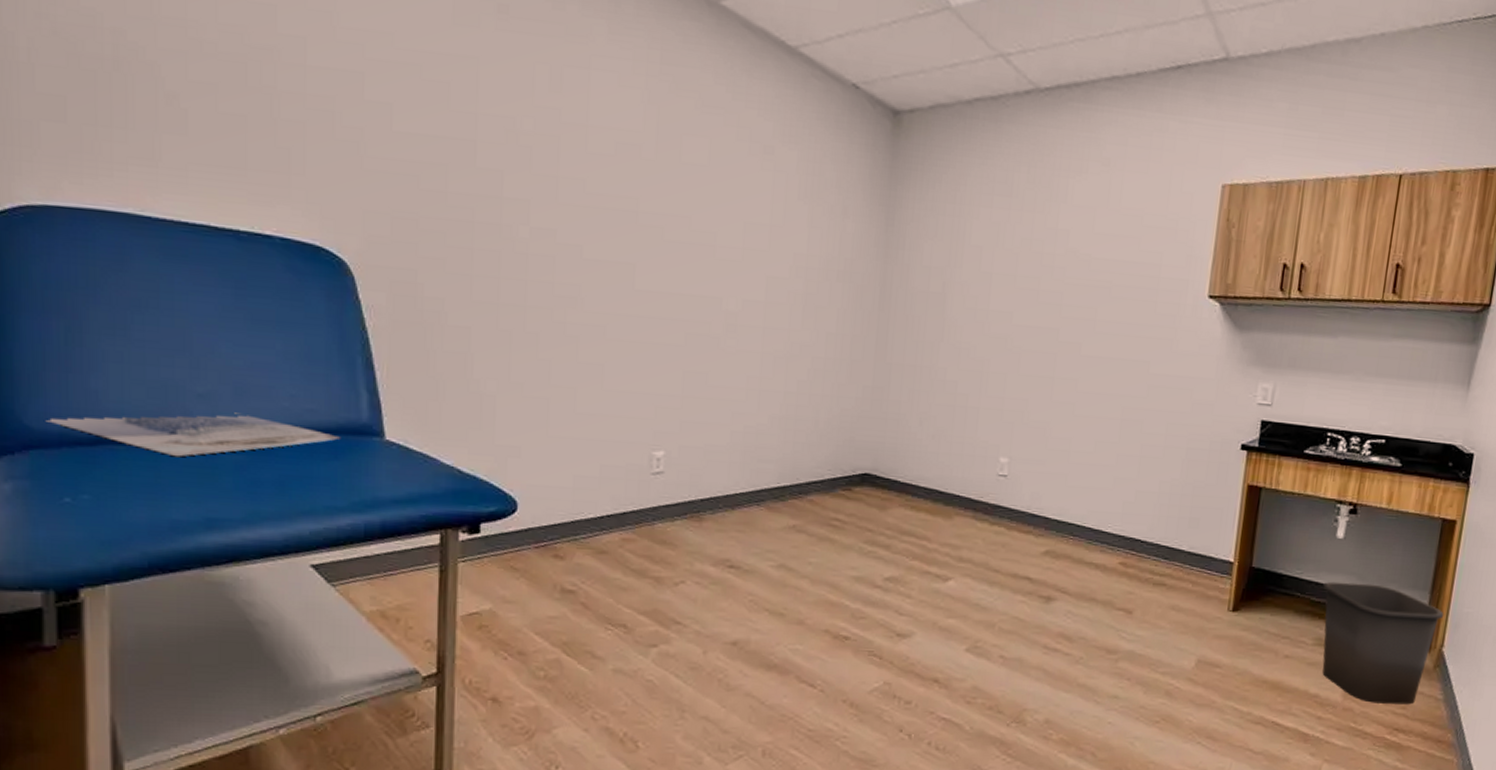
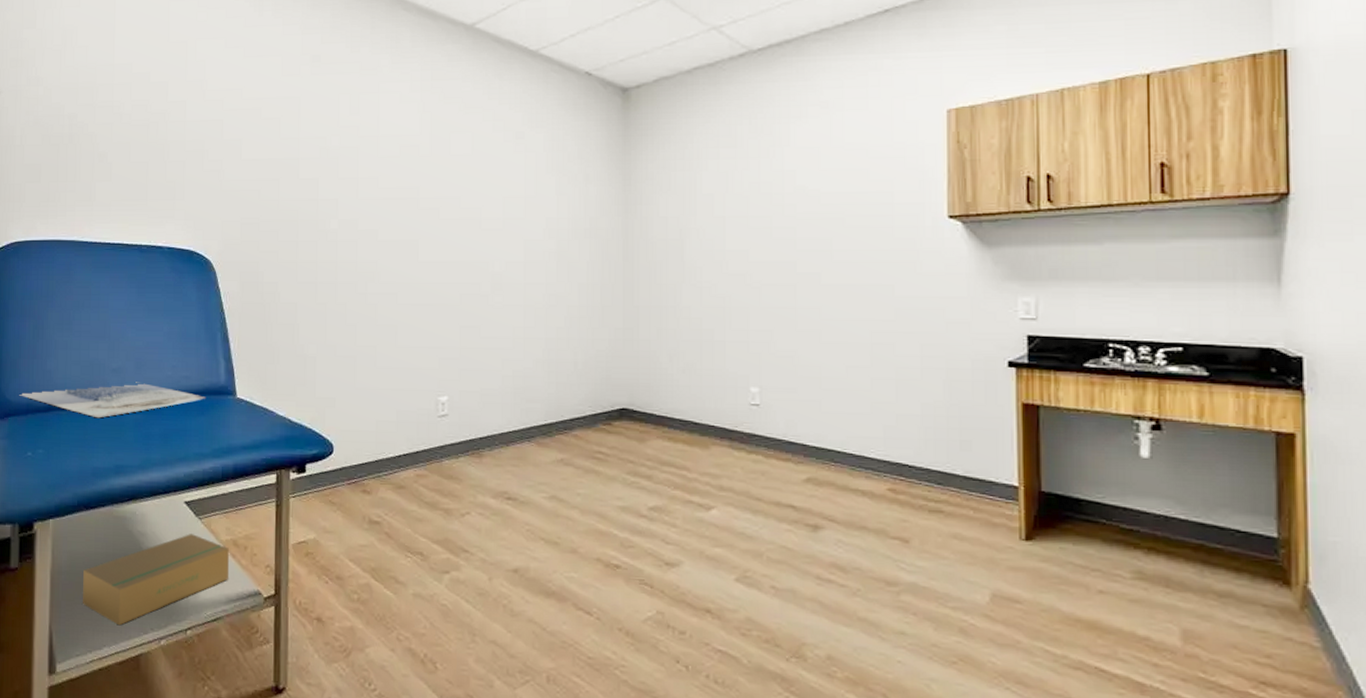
box: none [161,603,376,714] -> present [83,534,230,626]
waste bin: present [1322,581,1444,705] -> none [1133,506,1302,653]

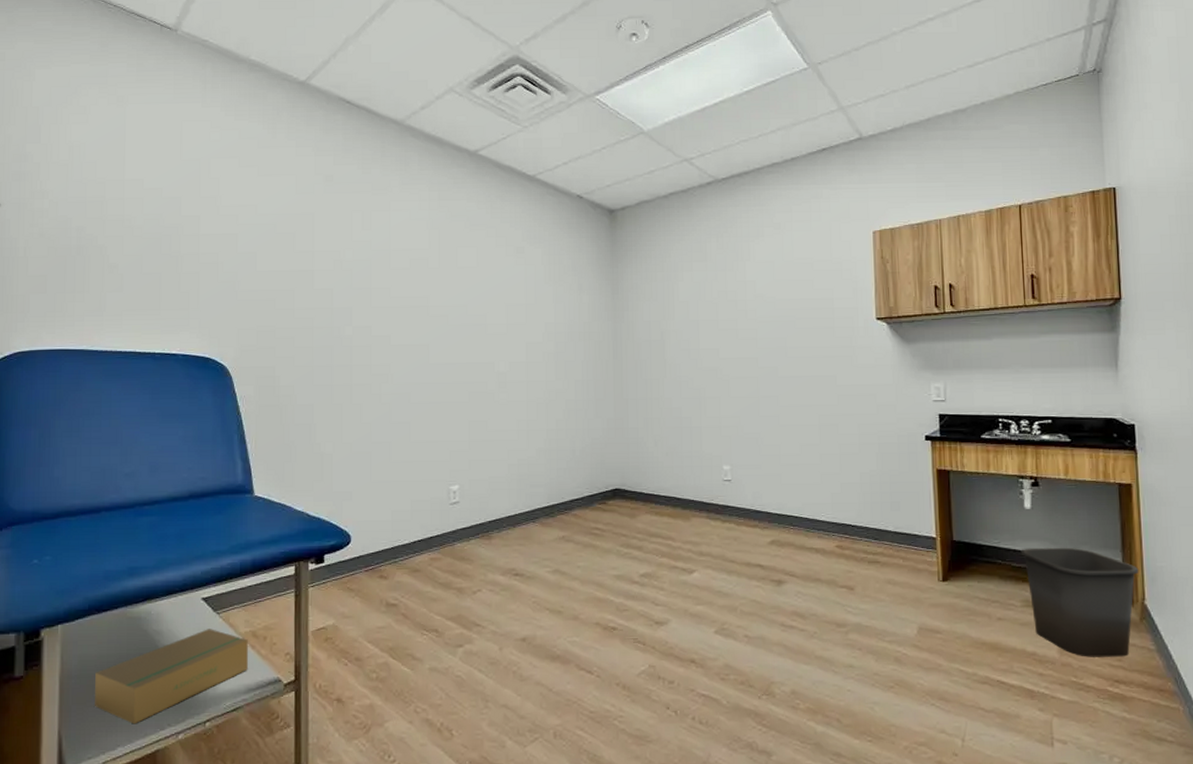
towel: present [19,382,205,418] -> none [24,485,222,522]
waste bin: none [1133,506,1302,653] -> present [1020,547,1139,657]

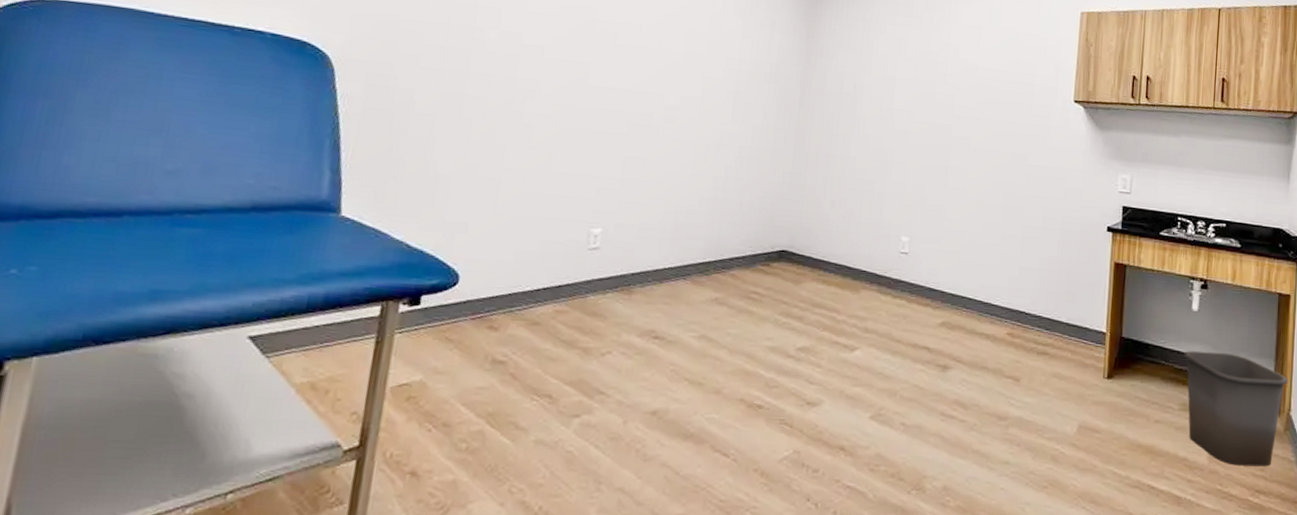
box: present [95,629,249,724] -> none [69,375,303,493]

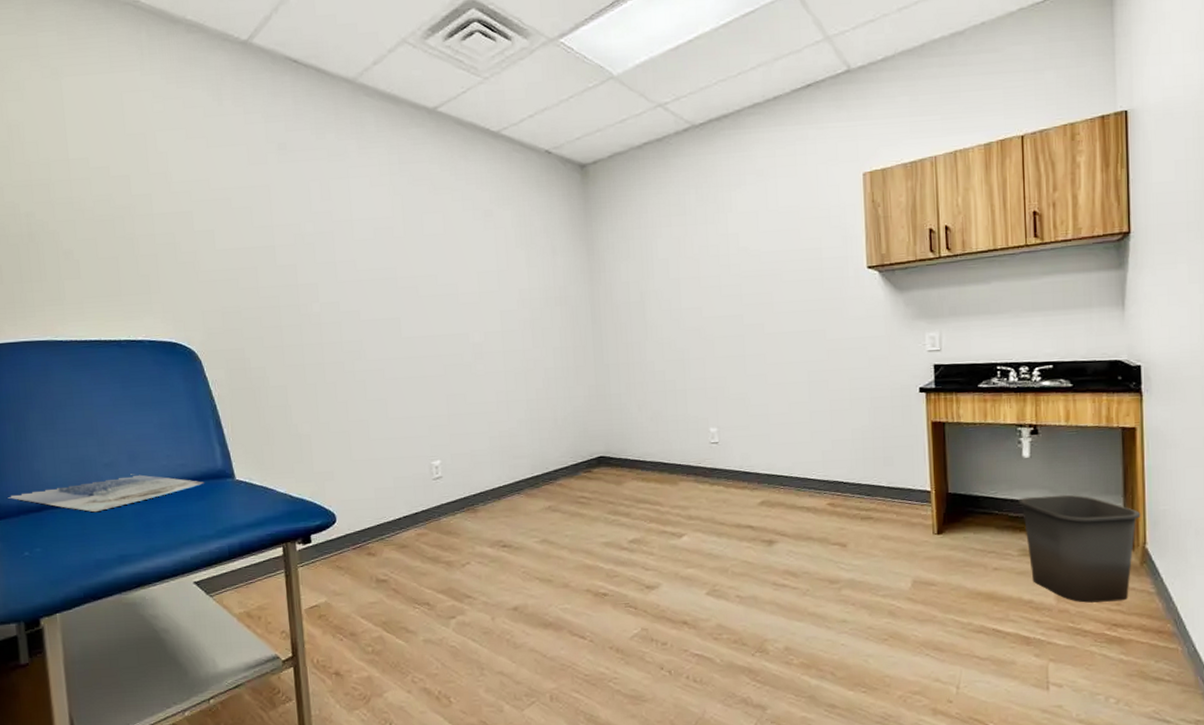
towel: none [9,189,298,231] -> present [8,474,204,513]

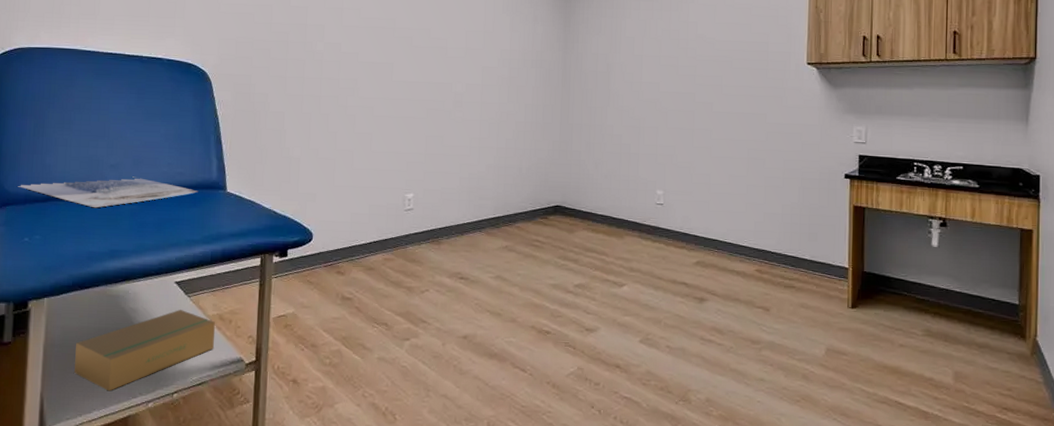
box: none [98,611,247,704] -> present [74,310,215,391]
waste bin: present [1018,494,1141,603] -> none [925,282,1034,387]

